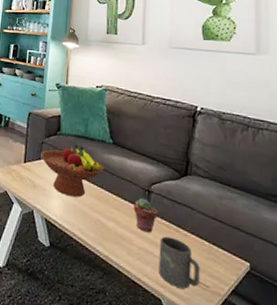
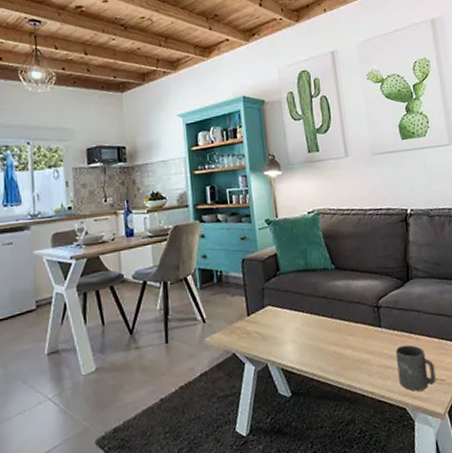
fruit bowl: present [41,144,104,198] -> none [264,279,331,337]
potted succulent: present [133,197,158,233] -> none [366,315,390,349]

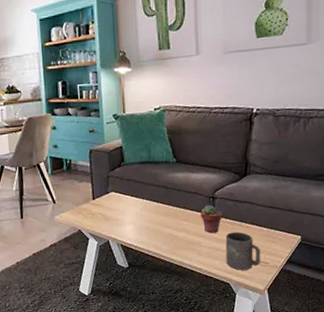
potted succulent: none [366,315,390,349] -> present [200,204,222,234]

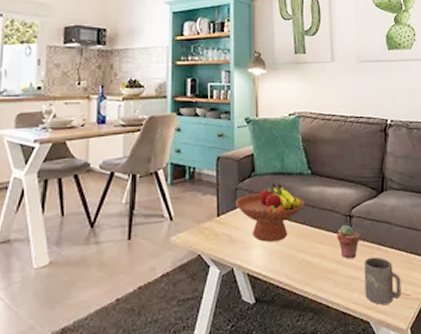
fruit bowl: none [108,170,170,220] -> present [236,182,305,242]

